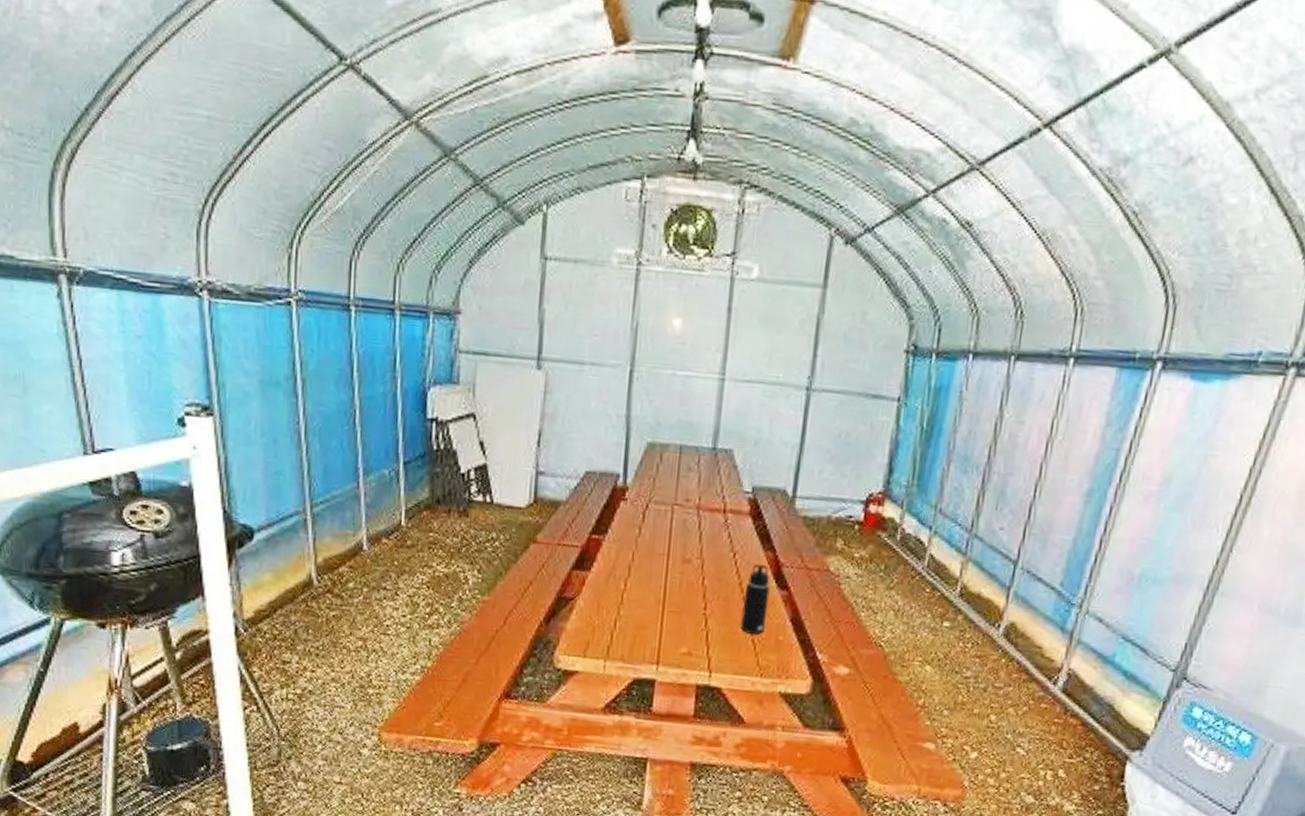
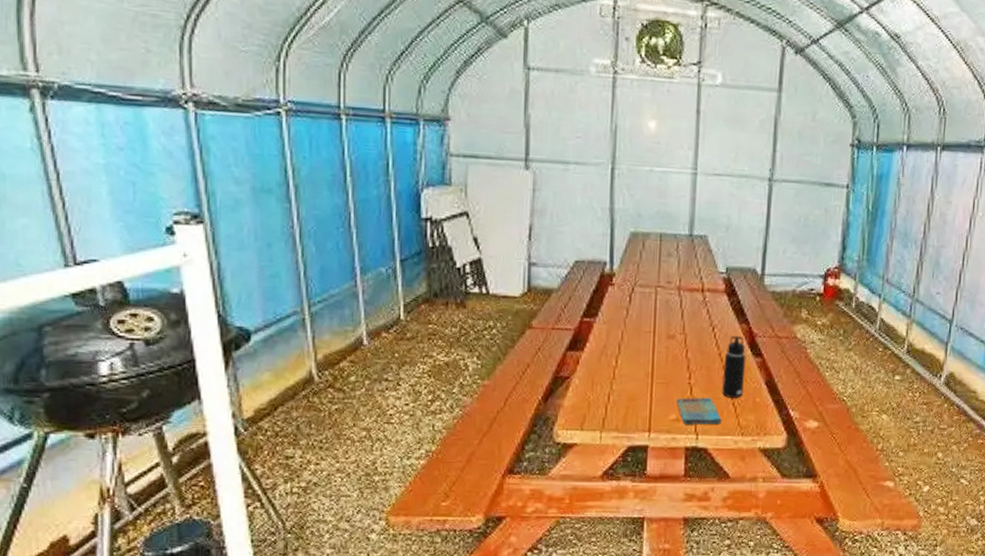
dish towel: none [689,629,739,662] -> present [677,397,722,425]

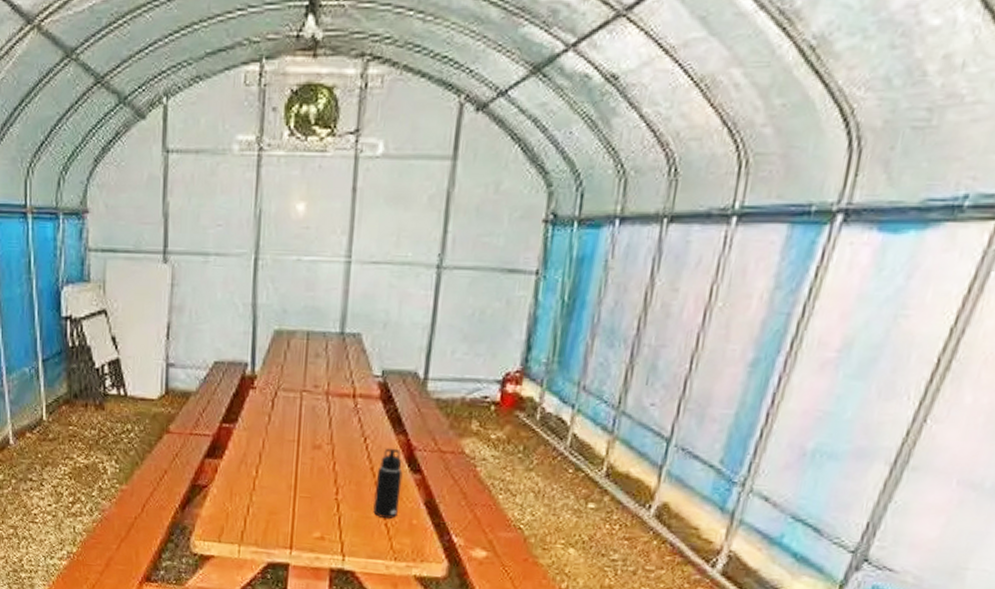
dish towel: present [677,397,722,425] -> none [321,514,372,546]

